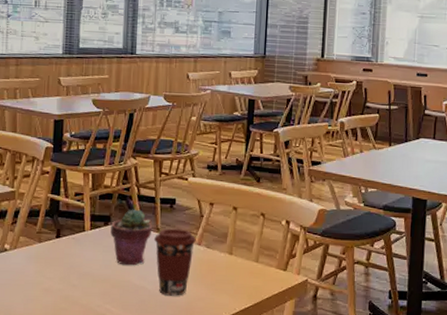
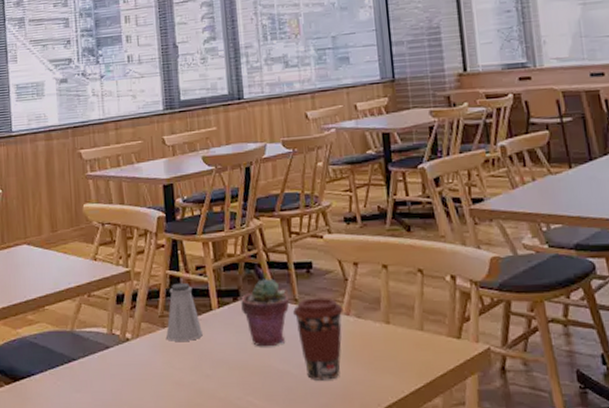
saltshaker: none [41,205,74,255] -> present [166,282,203,341]

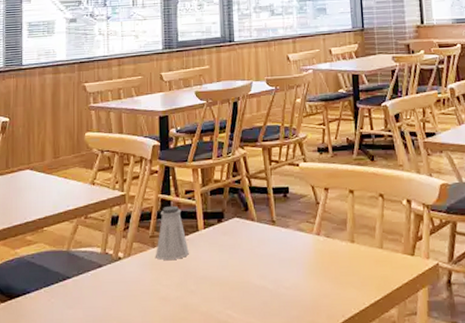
potted succulent: present [241,278,290,347] -> none [225,202,268,265]
coffee cup: present [292,296,343,380] -> none [270,218,315,295]

